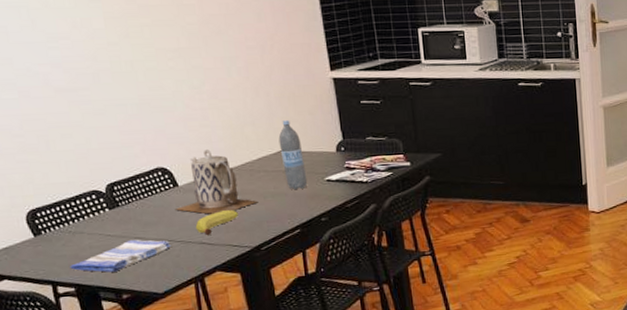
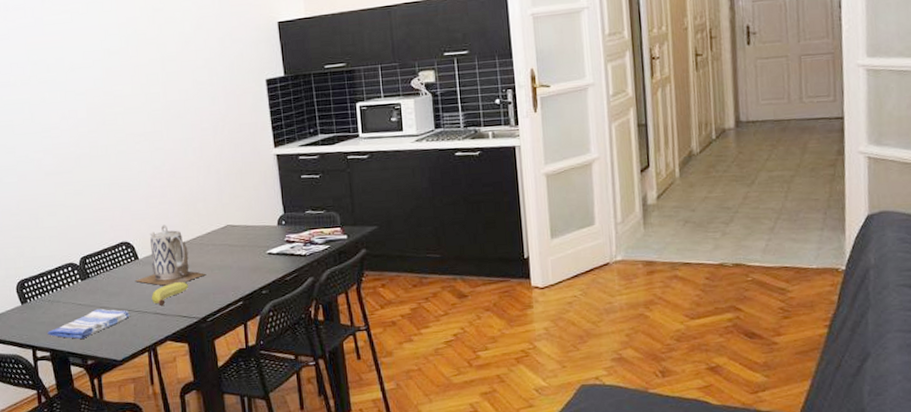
water bottle: present [278,120,308,190] -> none [226,196,251,263]

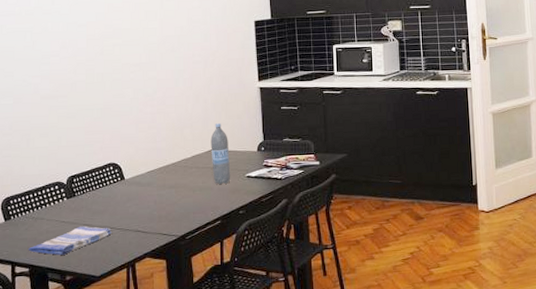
teapot: present [134,225,205,286] -> none [119,148,187,205]
fruit: present [151,282,188,307] -> none [134,202,170,225]
water bottle: none [226,196,251,263] -> present [210,123,231,185]

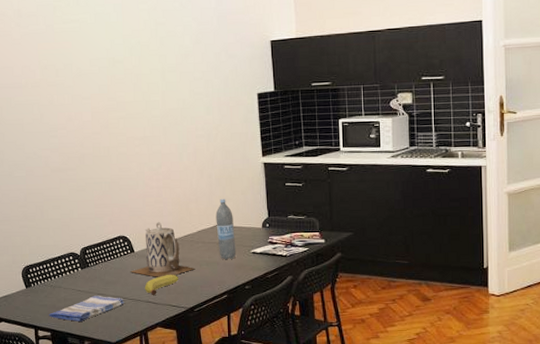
teapot: none [119,148,187,205] -> present [130,222,194,277]
fruit: none [134,202,170,225] -> present [144,275,178,296]

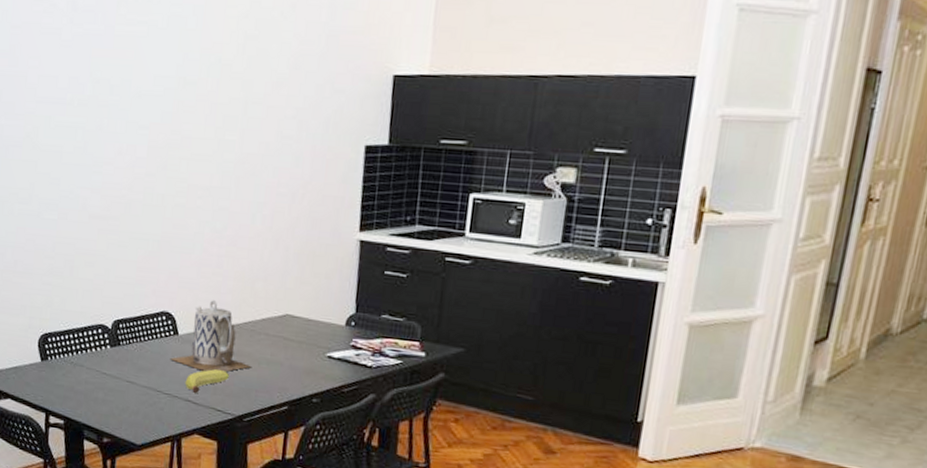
dish towel: present [49,295,124,322] -> none [64,382,158,413]
water bottle: present [215,199,237,260] -> none [285,281,310,362]

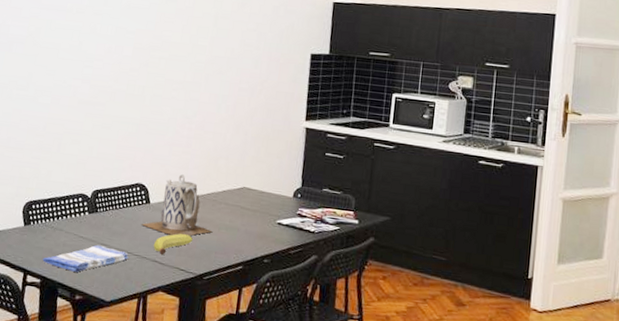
dish towel: none [64,382,158,413] -> present [42,244,129,272]

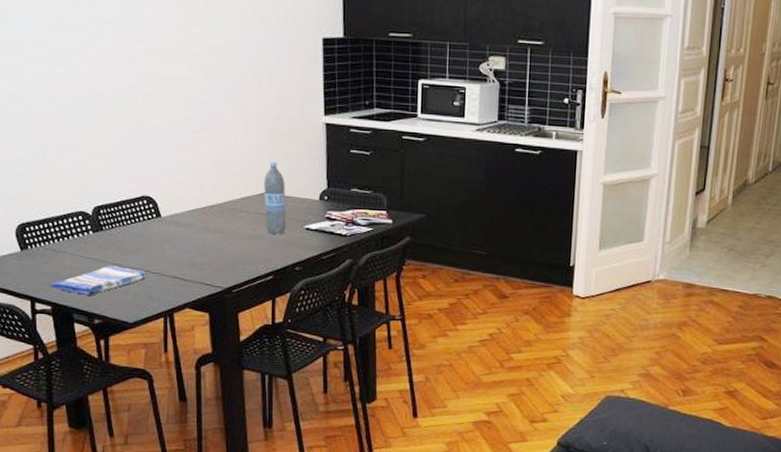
teapot: present [141,174,212,236] -> none [154,183,235,250]
fruit: present [153,233,193,255] -> none [172,247,215,271]
water bottle: none [241,159,264,227] -> present [264,162,287,235]

